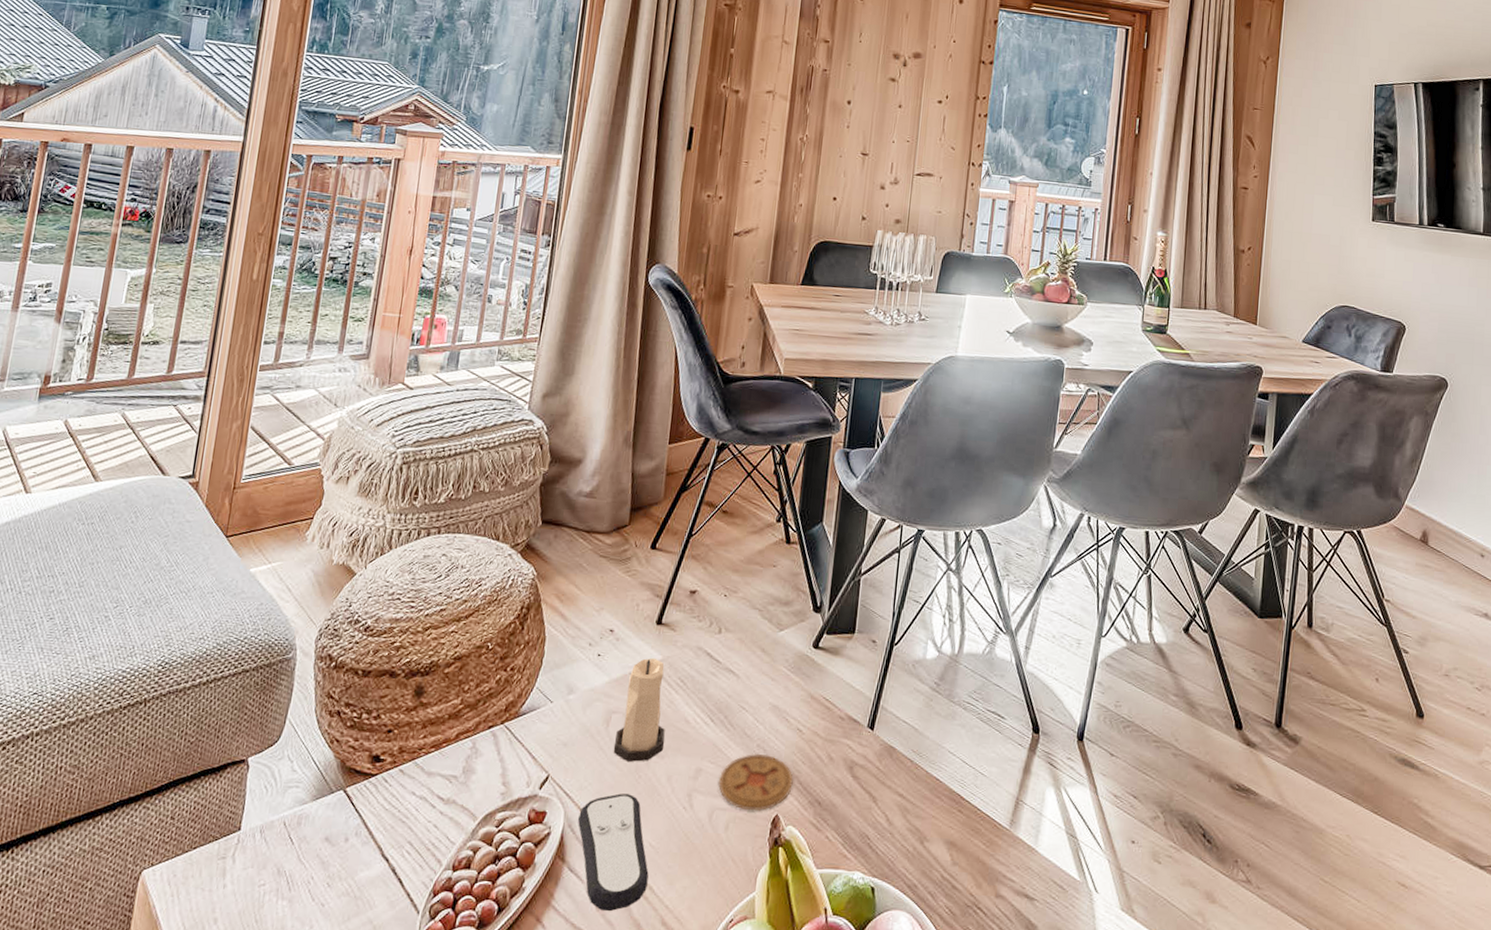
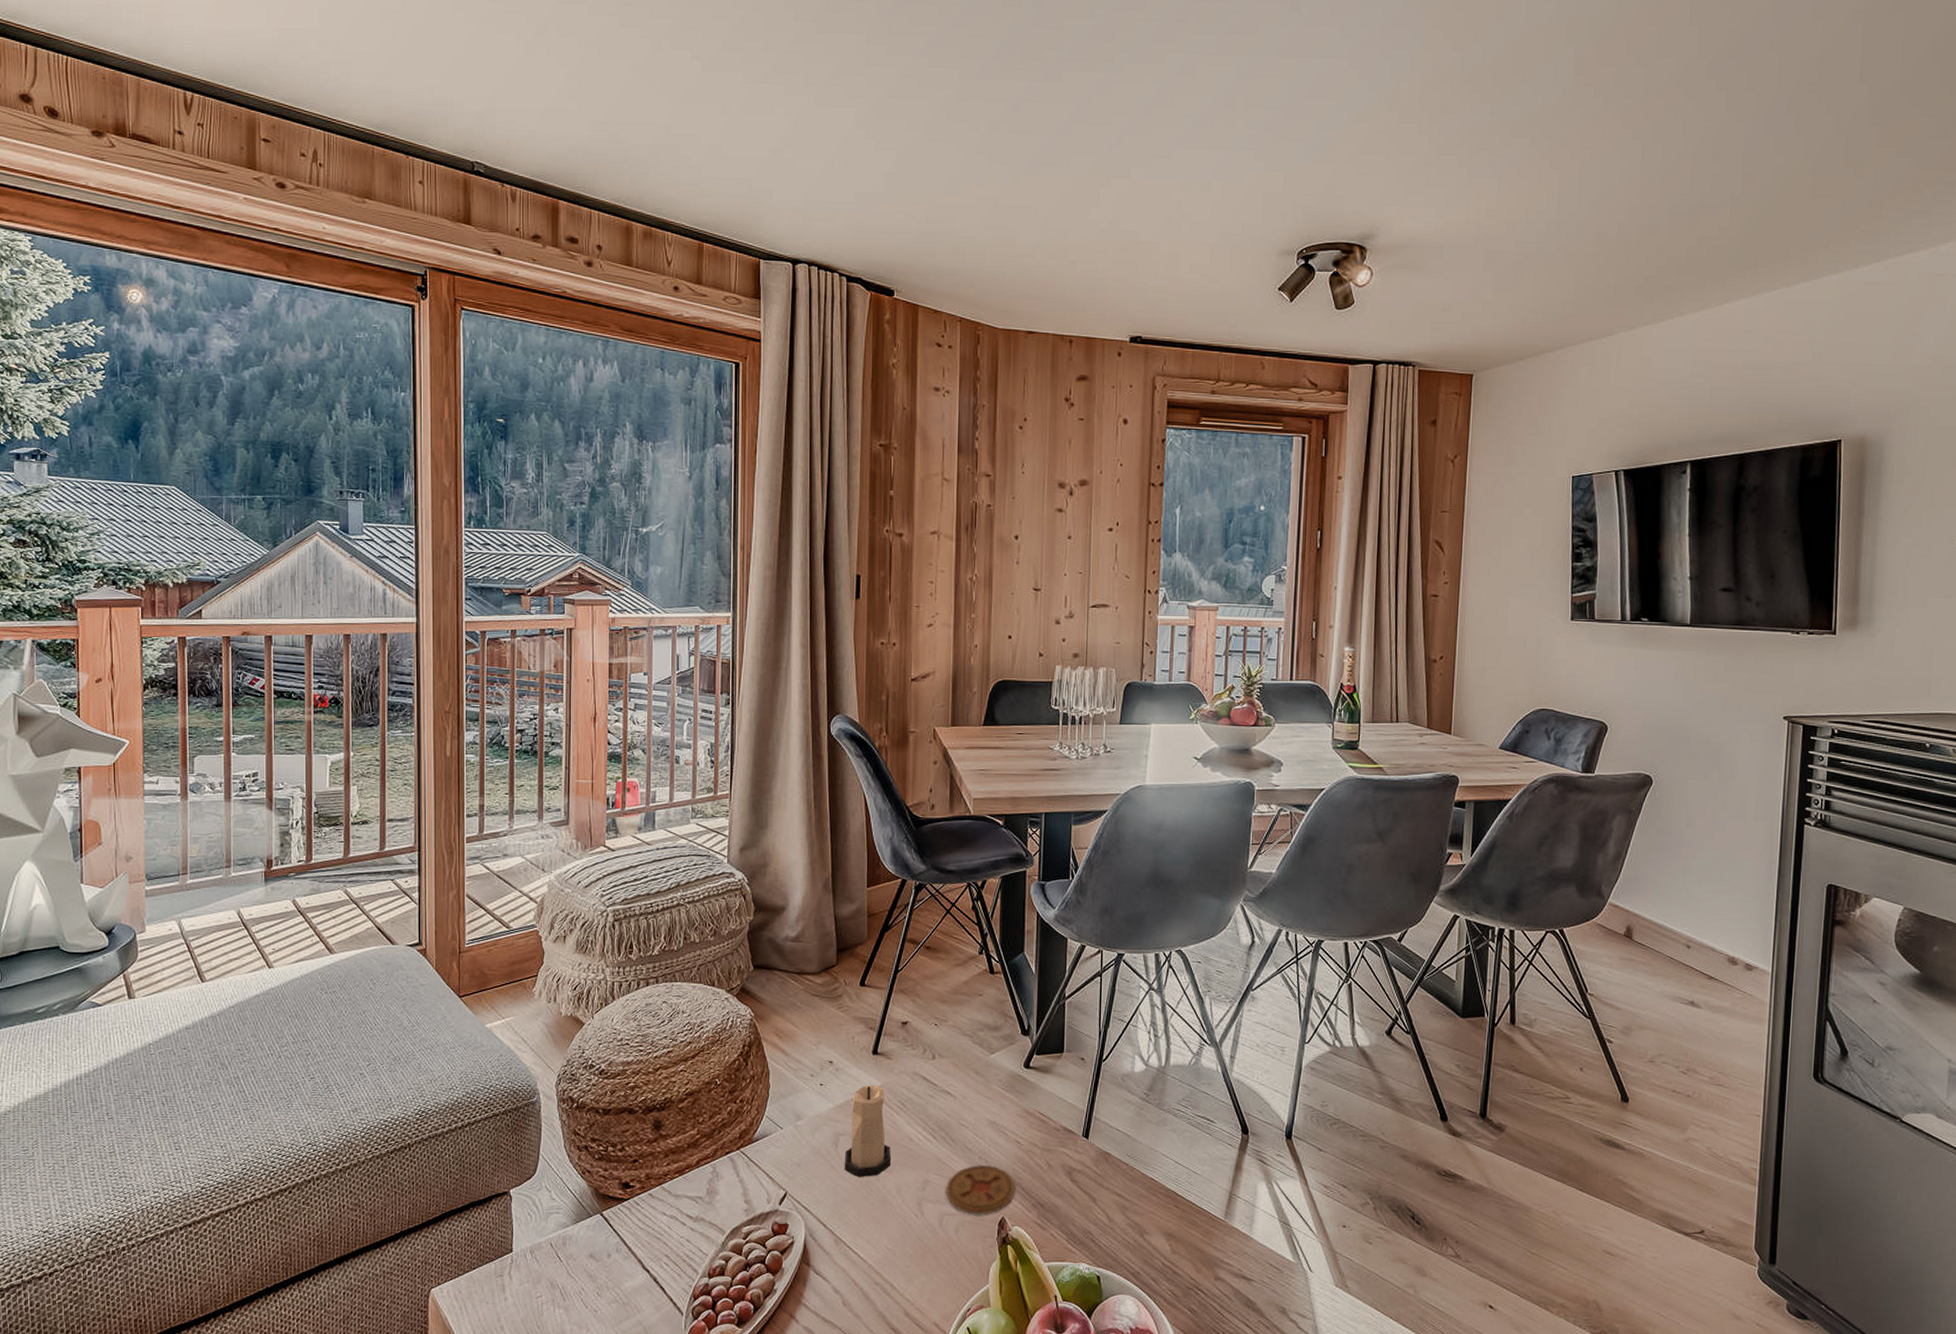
remote control: present [578,793,649,912] -> none [818,1205,888,1307]

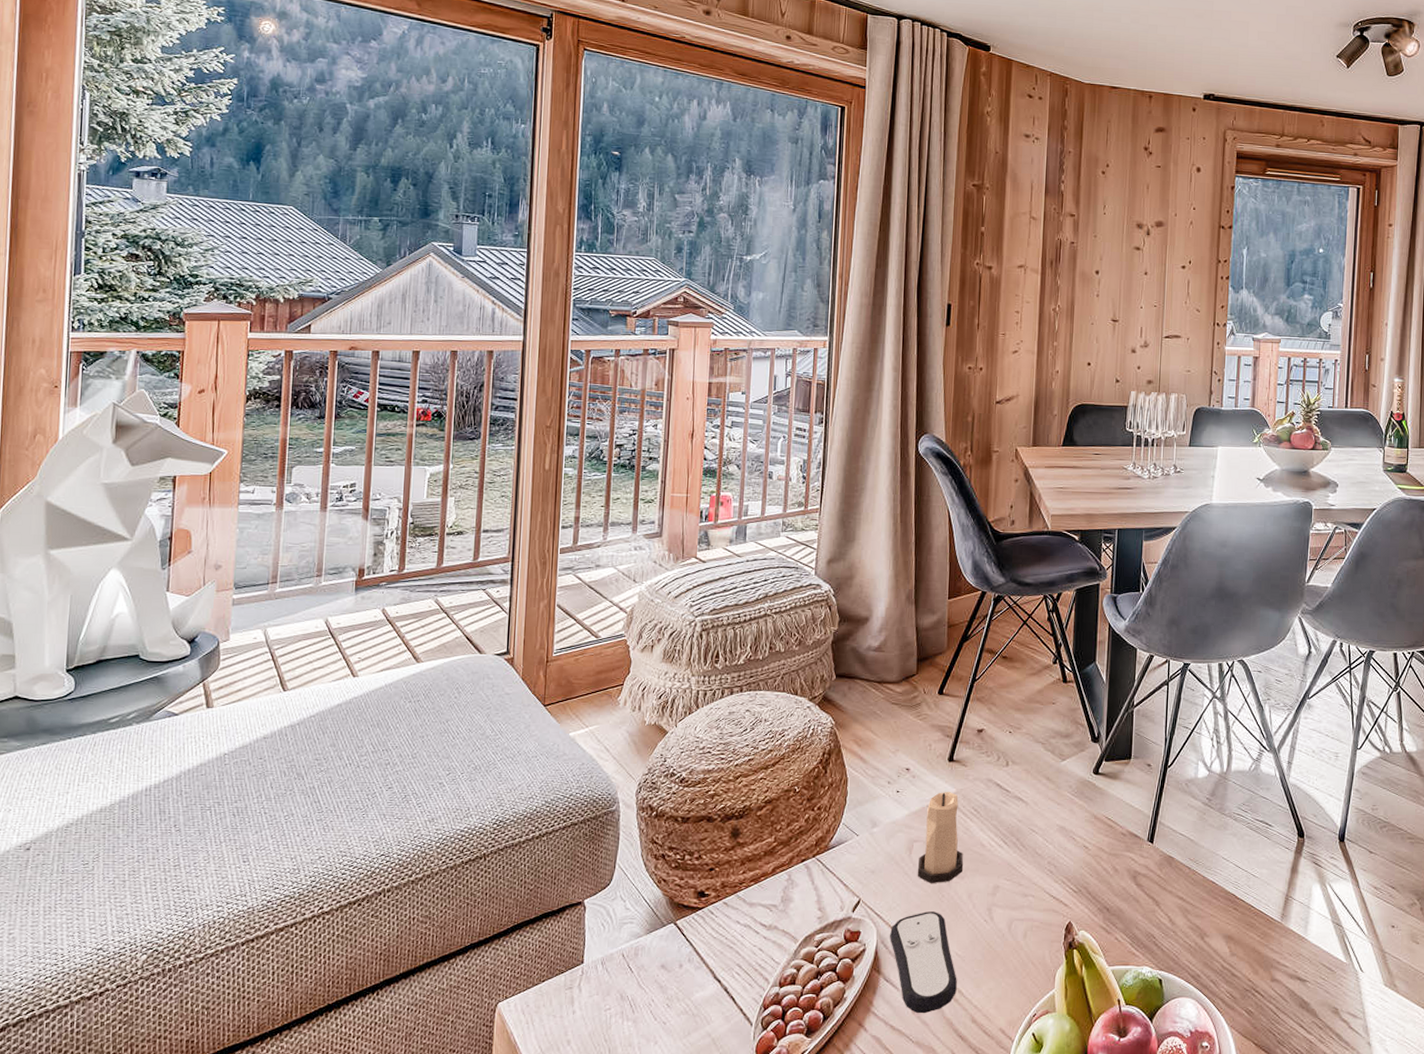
remote control: none [818,1205,888,1307] -> present [890,912,957,1014]
coaster: present [946,1164,1016,1215] -> none [1015,869,1083,920]

